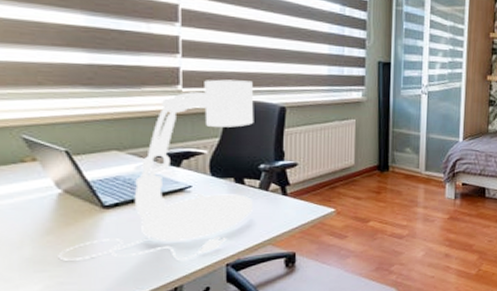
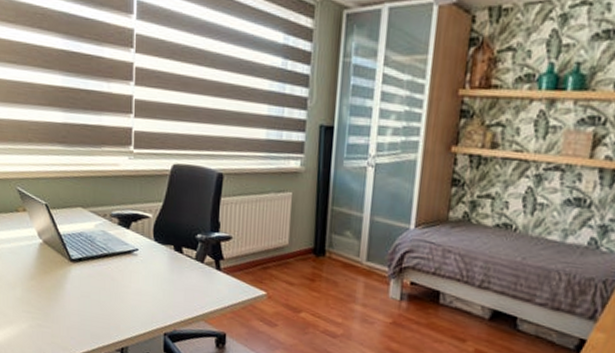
desk lamp: present [58,79,254,261] -> none [39,141,194,322]

